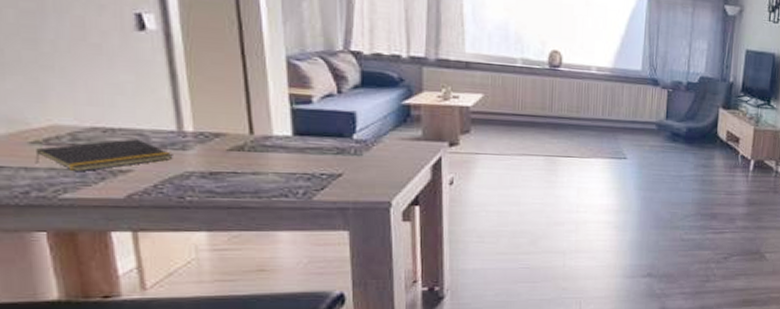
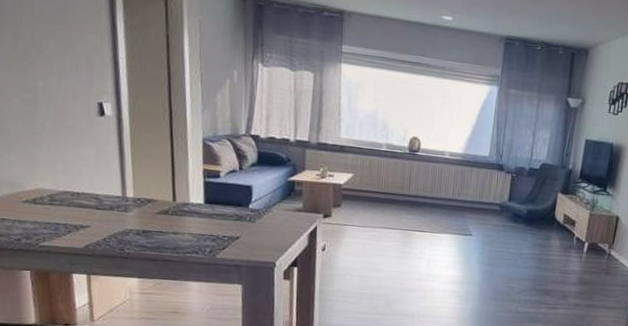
notepad: present [35,139,173,172] -> none [26,201,118,226]

